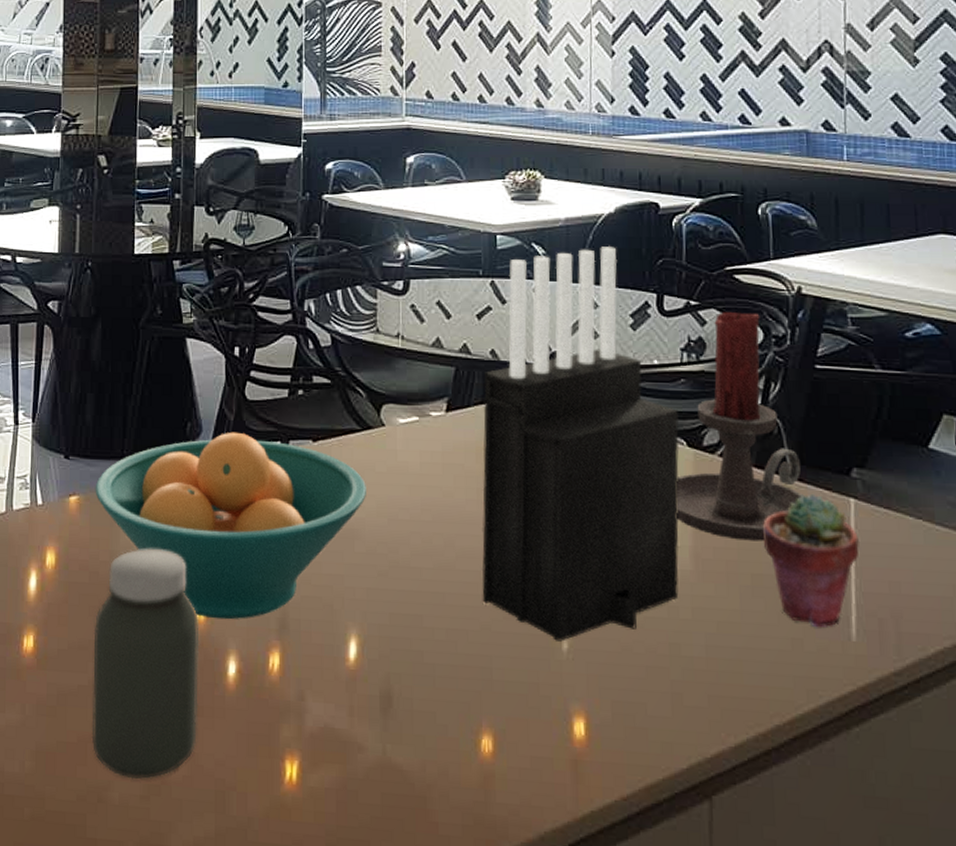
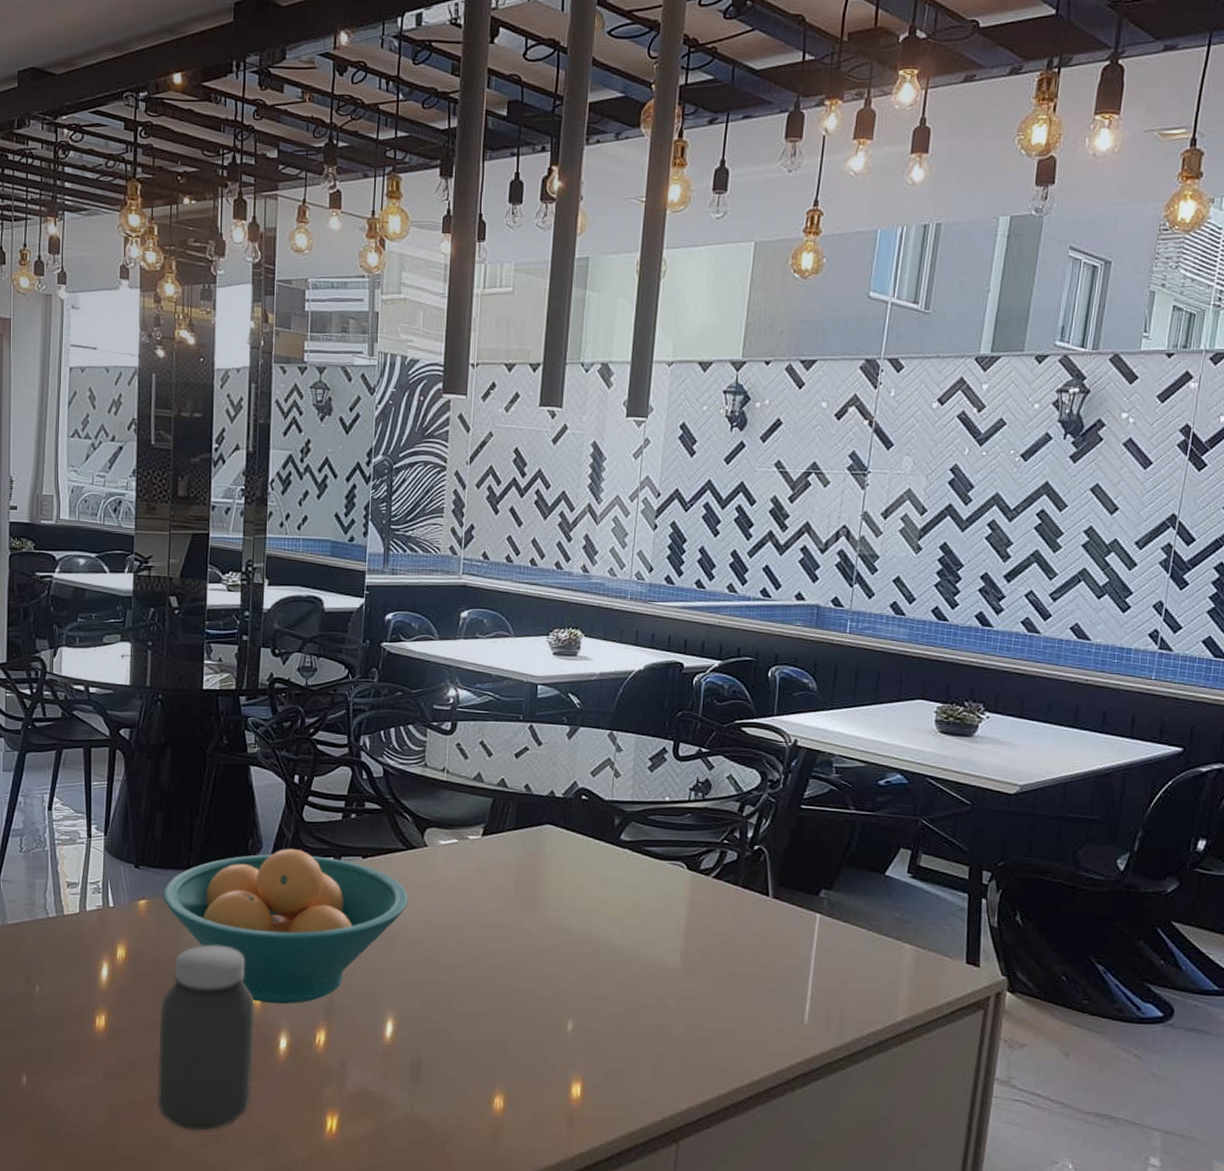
knife block: present [481,246,680,641] -> none [503,699,682,1023]
candle holder: present [676,311,803,542] -> none [672,758,779,947]
potted succulent: present [762,493,859,628] -> none [742,909,820,1015]

